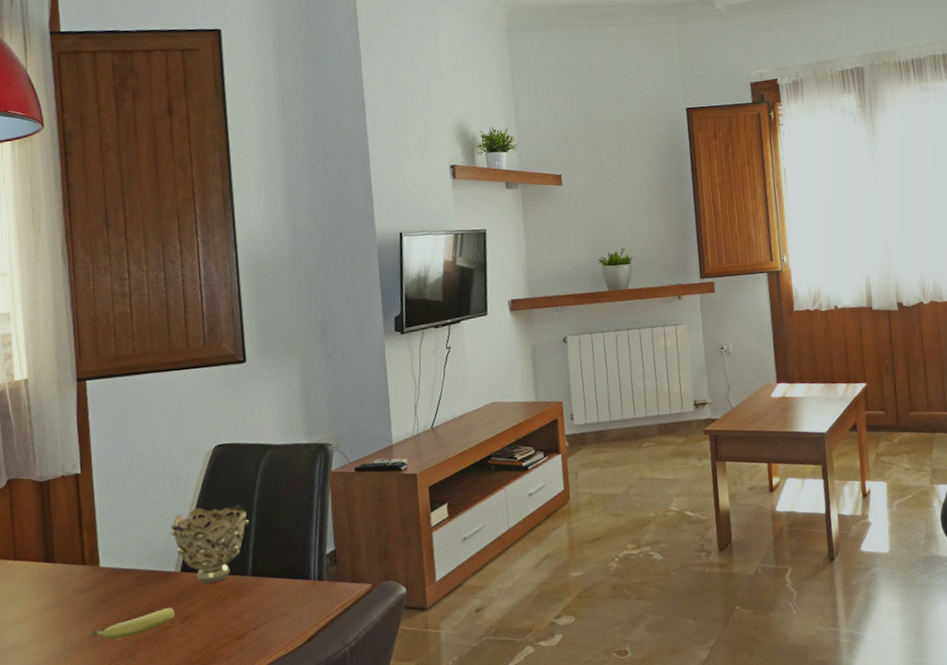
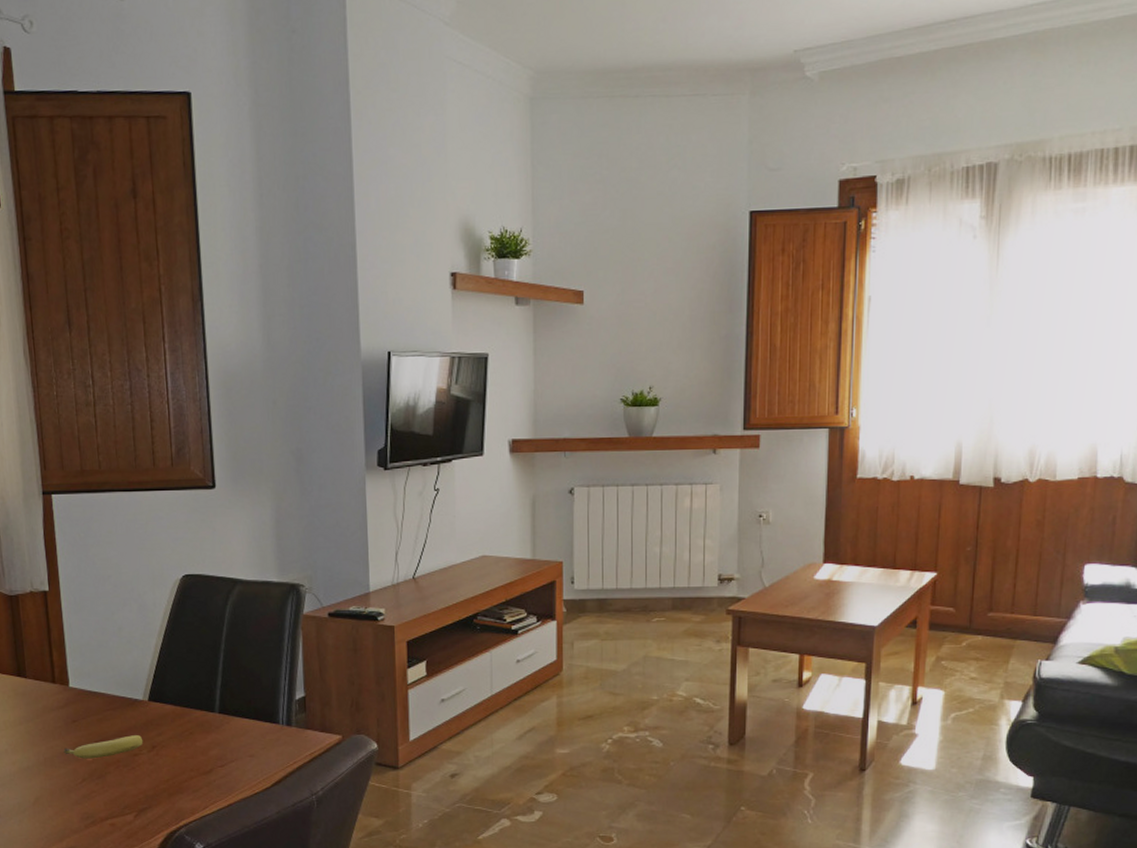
decorative bowl: present [170,504,250,583] -> none [138,638,218,715]

